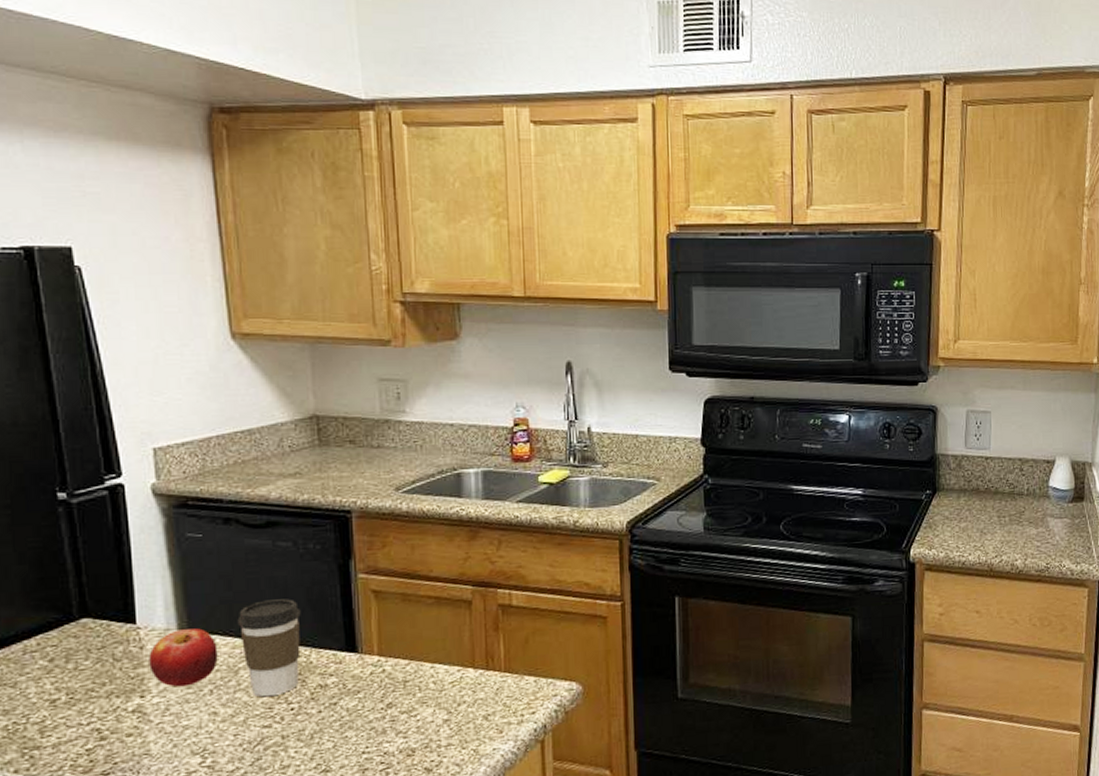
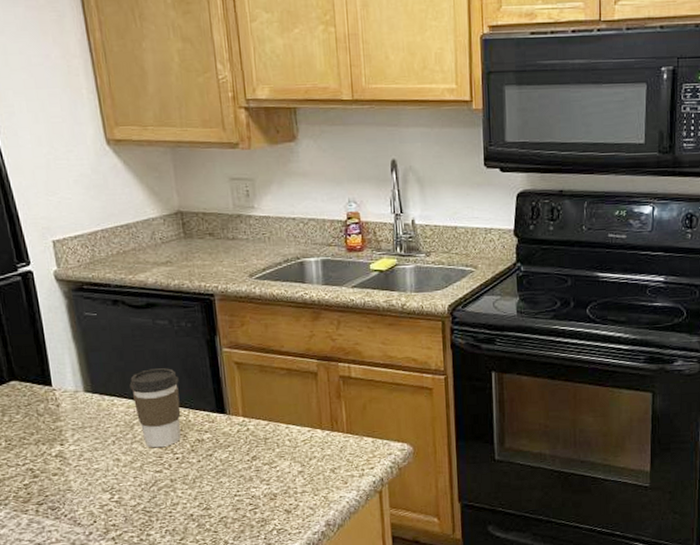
fruit: present [149,628,218,687] -> none [64,391,117,438]

